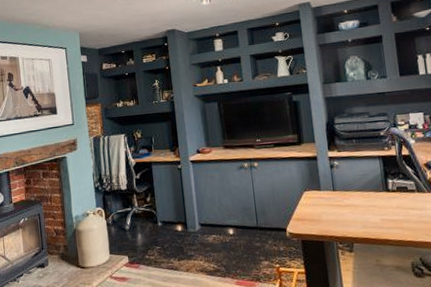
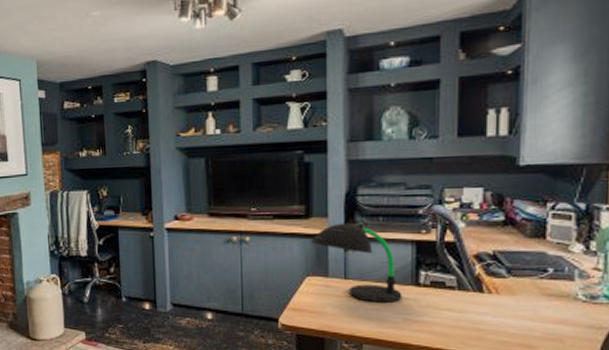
desk lamp: none [305,142,378,208] -> present [312,219,403,302]

